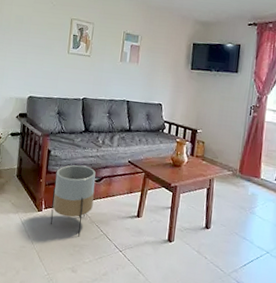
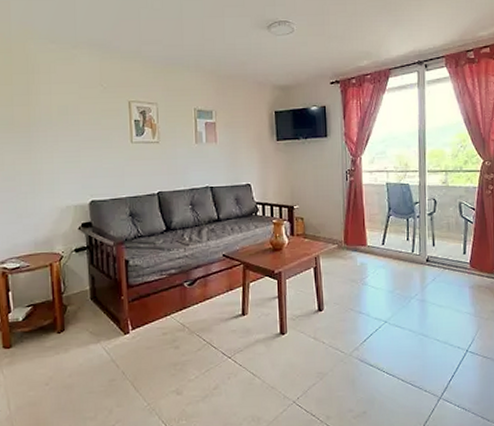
planter: present [50,164,96,237] -> none [138,270,190,353]

